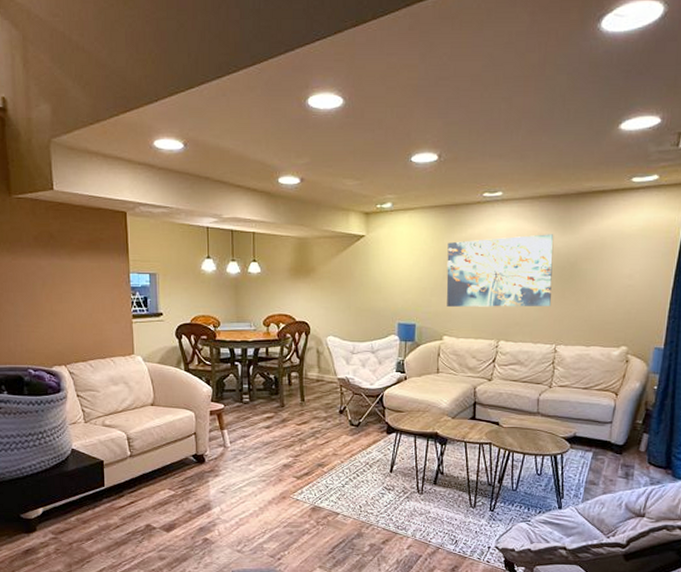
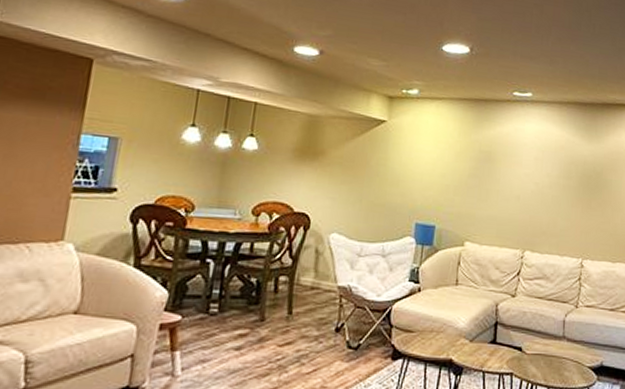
wall art: present [446,234,554,307] -> none [471,138,581,216]

